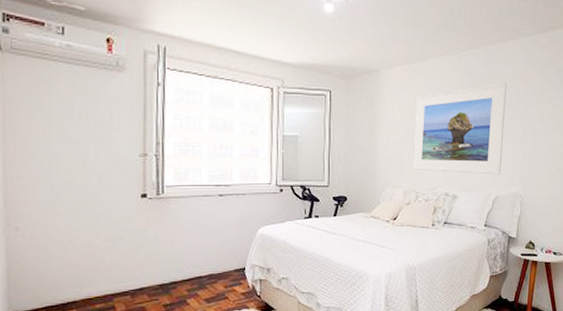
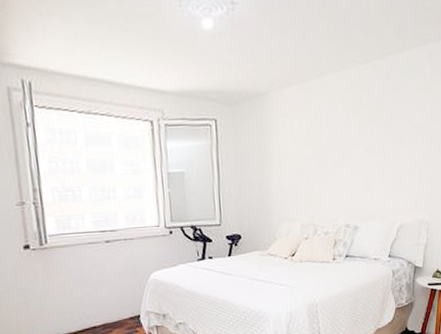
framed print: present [412,83,507,175] -> none [308,98,410,202]

